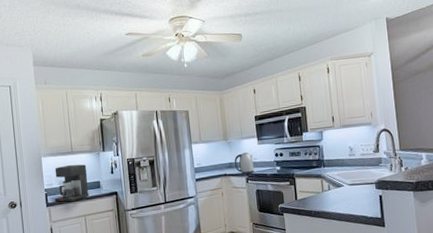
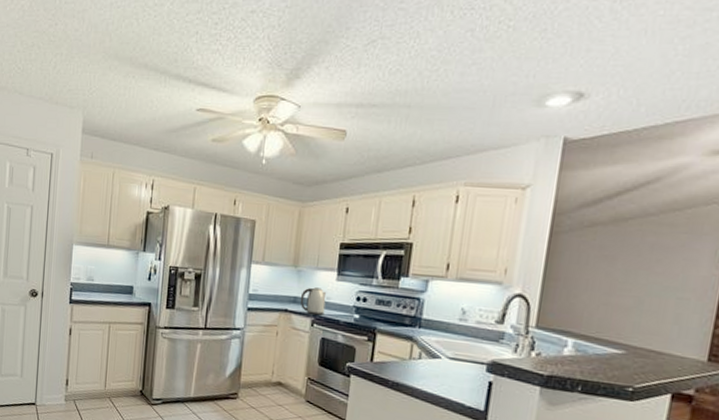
coffee maker: present [54,164,90,203] -> none [79,259,122,304]

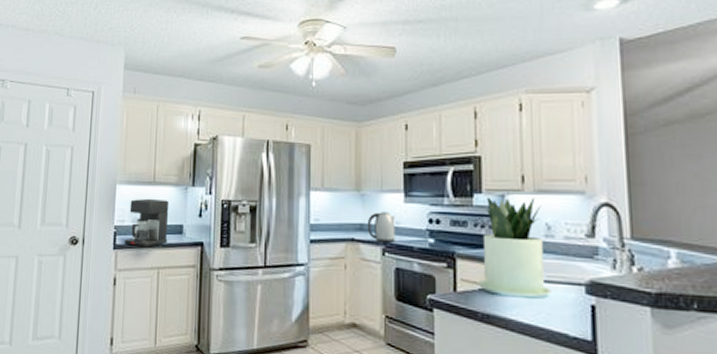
coffee maker: none [79,259,122,304] -> present [124,198,170,248]
planter: none [393,281,460,373] -> present [478,197,551,299]

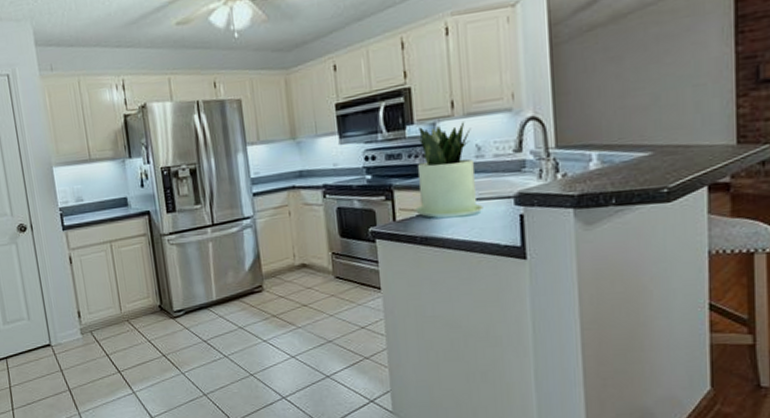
coffee maker: present [124,198,170,248] -> none [70,175,115,225]
kettle: present [367,212,395,243] -> none [305,156,335,187]

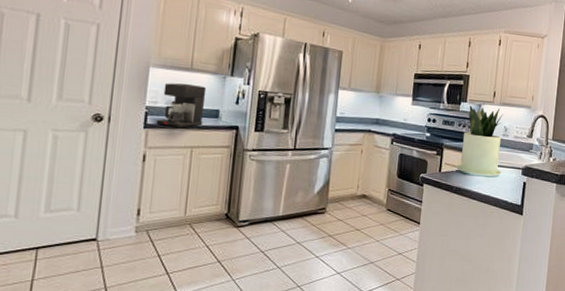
coffee maker: none [70,175,115,225] -> present [156,82,207,129]

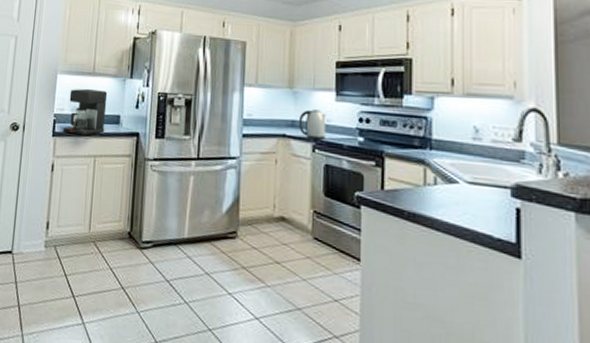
kettle: none [381,110,404,135] -> present [298,109,326,140]
planter: present [456,105,503,178] -> none [405,99,477,200]

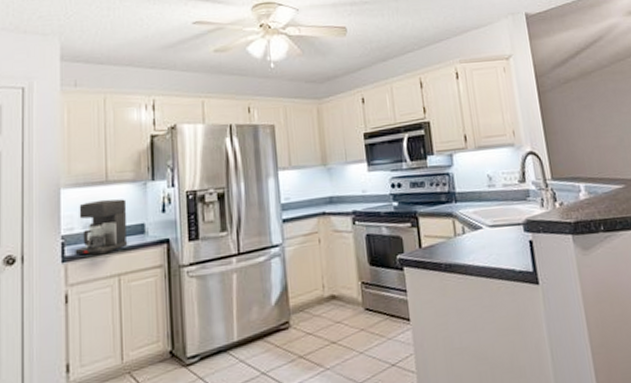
kettle: present [298,109,326,140] -> none [335,182,364,213]

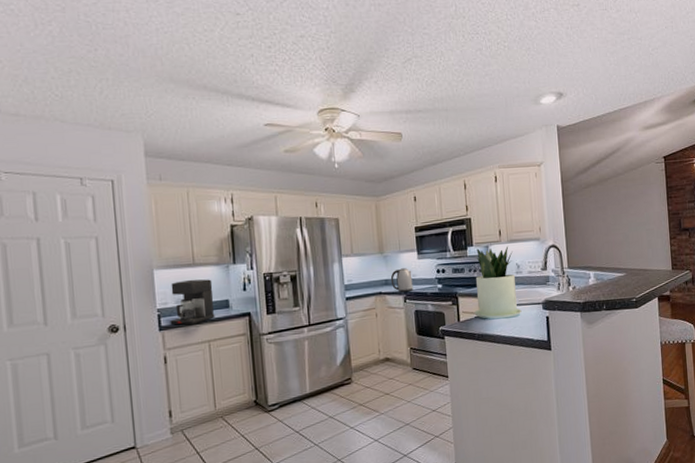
kettle: none [335,182,364,213] -> present [390,268,413,293]
planter: none [438,154,498,245] -> present [474,246,522,319]

